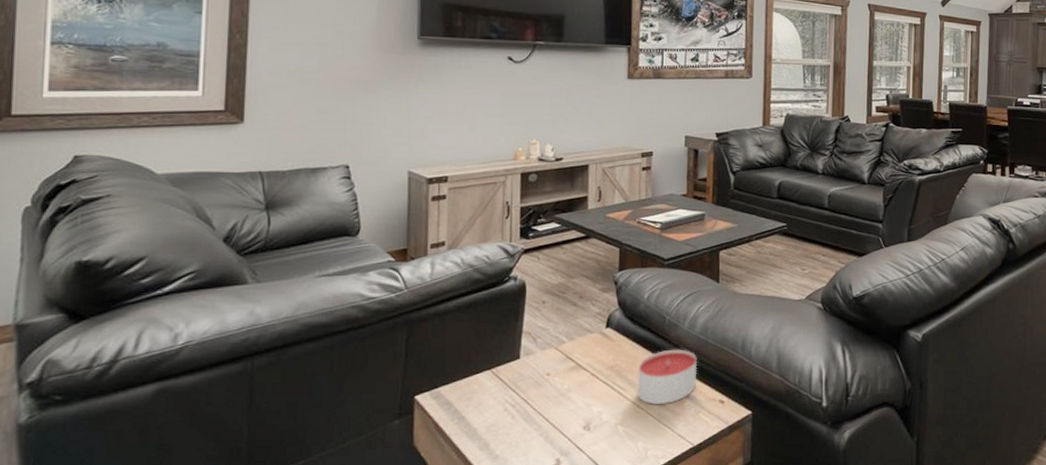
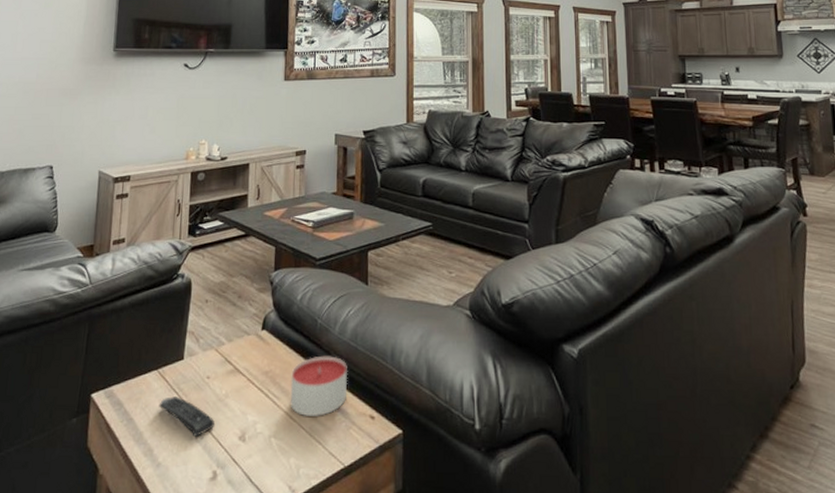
remote control: none [493,394,556,429] -> present [158,396,214,437]

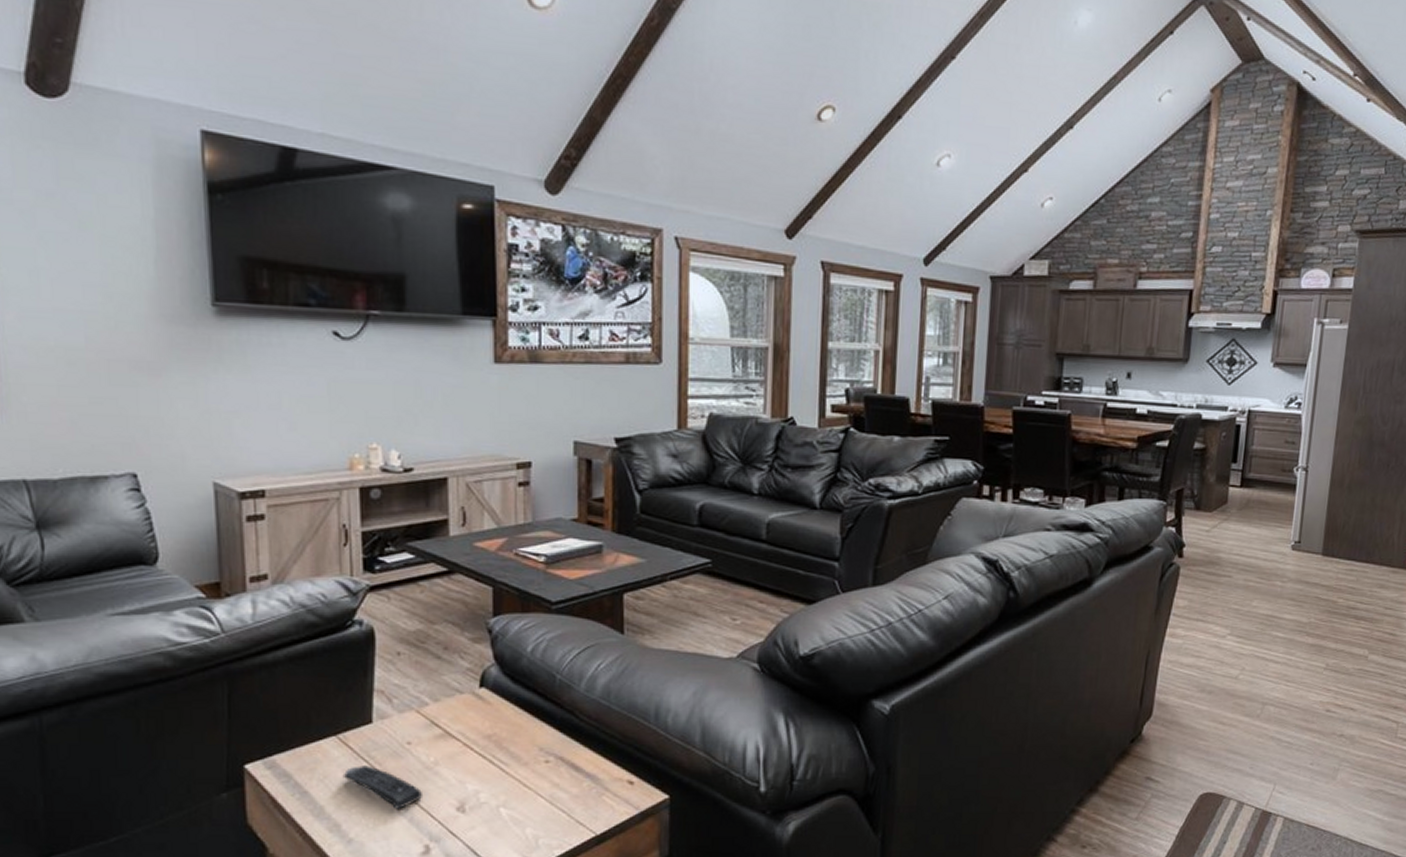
candle: present [290,355,348,416] -> none [522,716,599,783]

